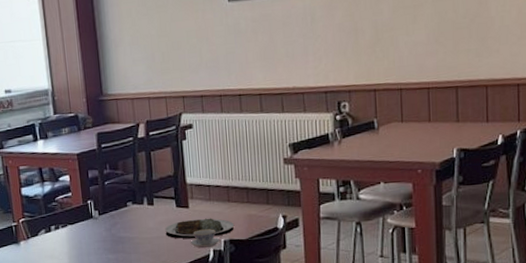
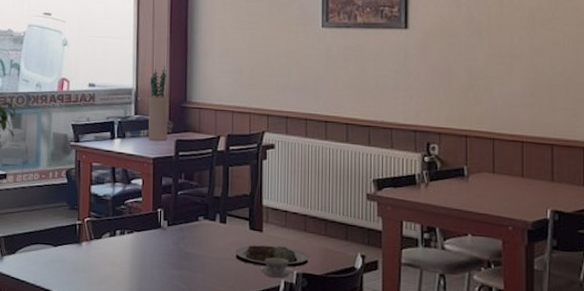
vase: none [64,62,89,138] -> present [148,66,169,142]

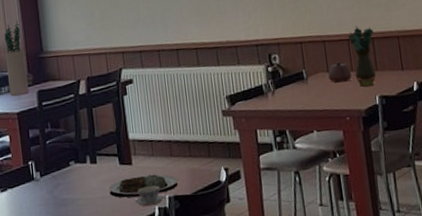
sugar bowl: none [493,164,521,188] -> present [327,62,352,83]
vase: none [522,128,555,197] -> present [348,25,376,87]

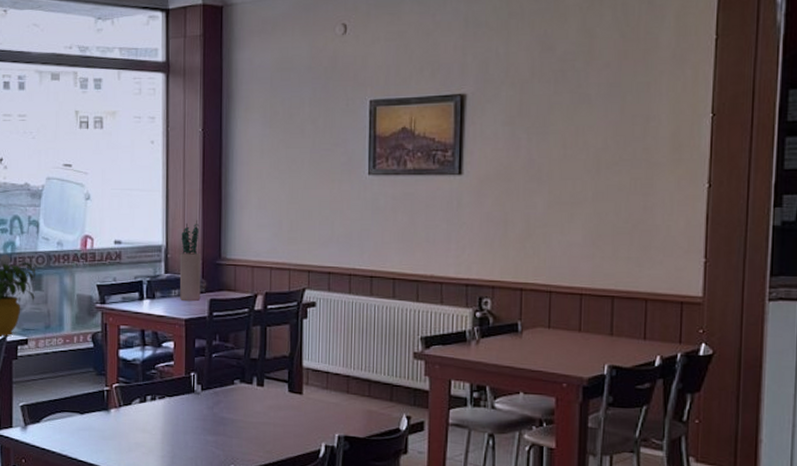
plate: present [109,174,178,198] -> none [273,408,352,430]
teacup: present [135,185,166,207] -> none [300,420,335,442]
sugar bowl: present [327,62,352,83] -> none [548,318,578,343]
vase: present [348,25,376,87] -> none [581,279,616,352]

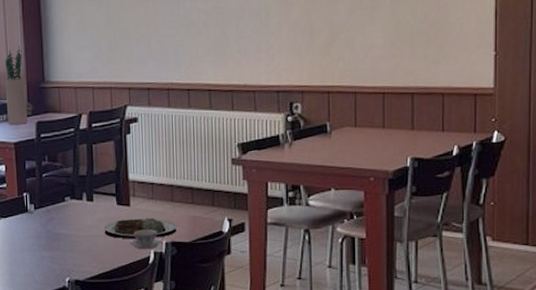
plate: none [273,408,352,430] -> present [104,218,178,239]
teacup: none [300,420,335,442] -> present [130,229,162,250]

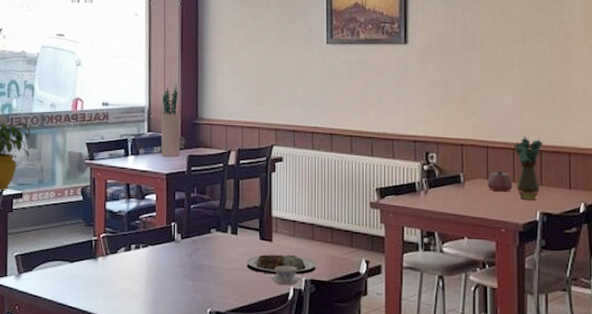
sugar bowl: none [355,117,383,140] -> present [487,170,513,192]
vase: none [383,78,415,146] -> present [513,135,543,200]

